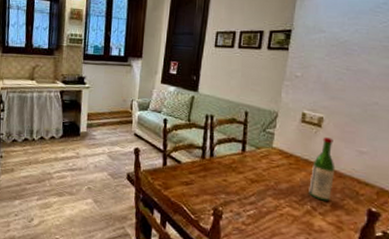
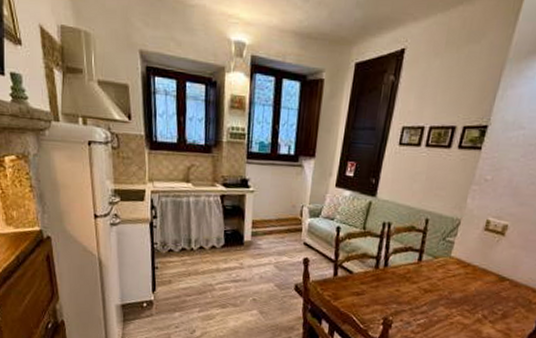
wine bottle: present [309,137,336,201] -> none [482,246,515,310]

